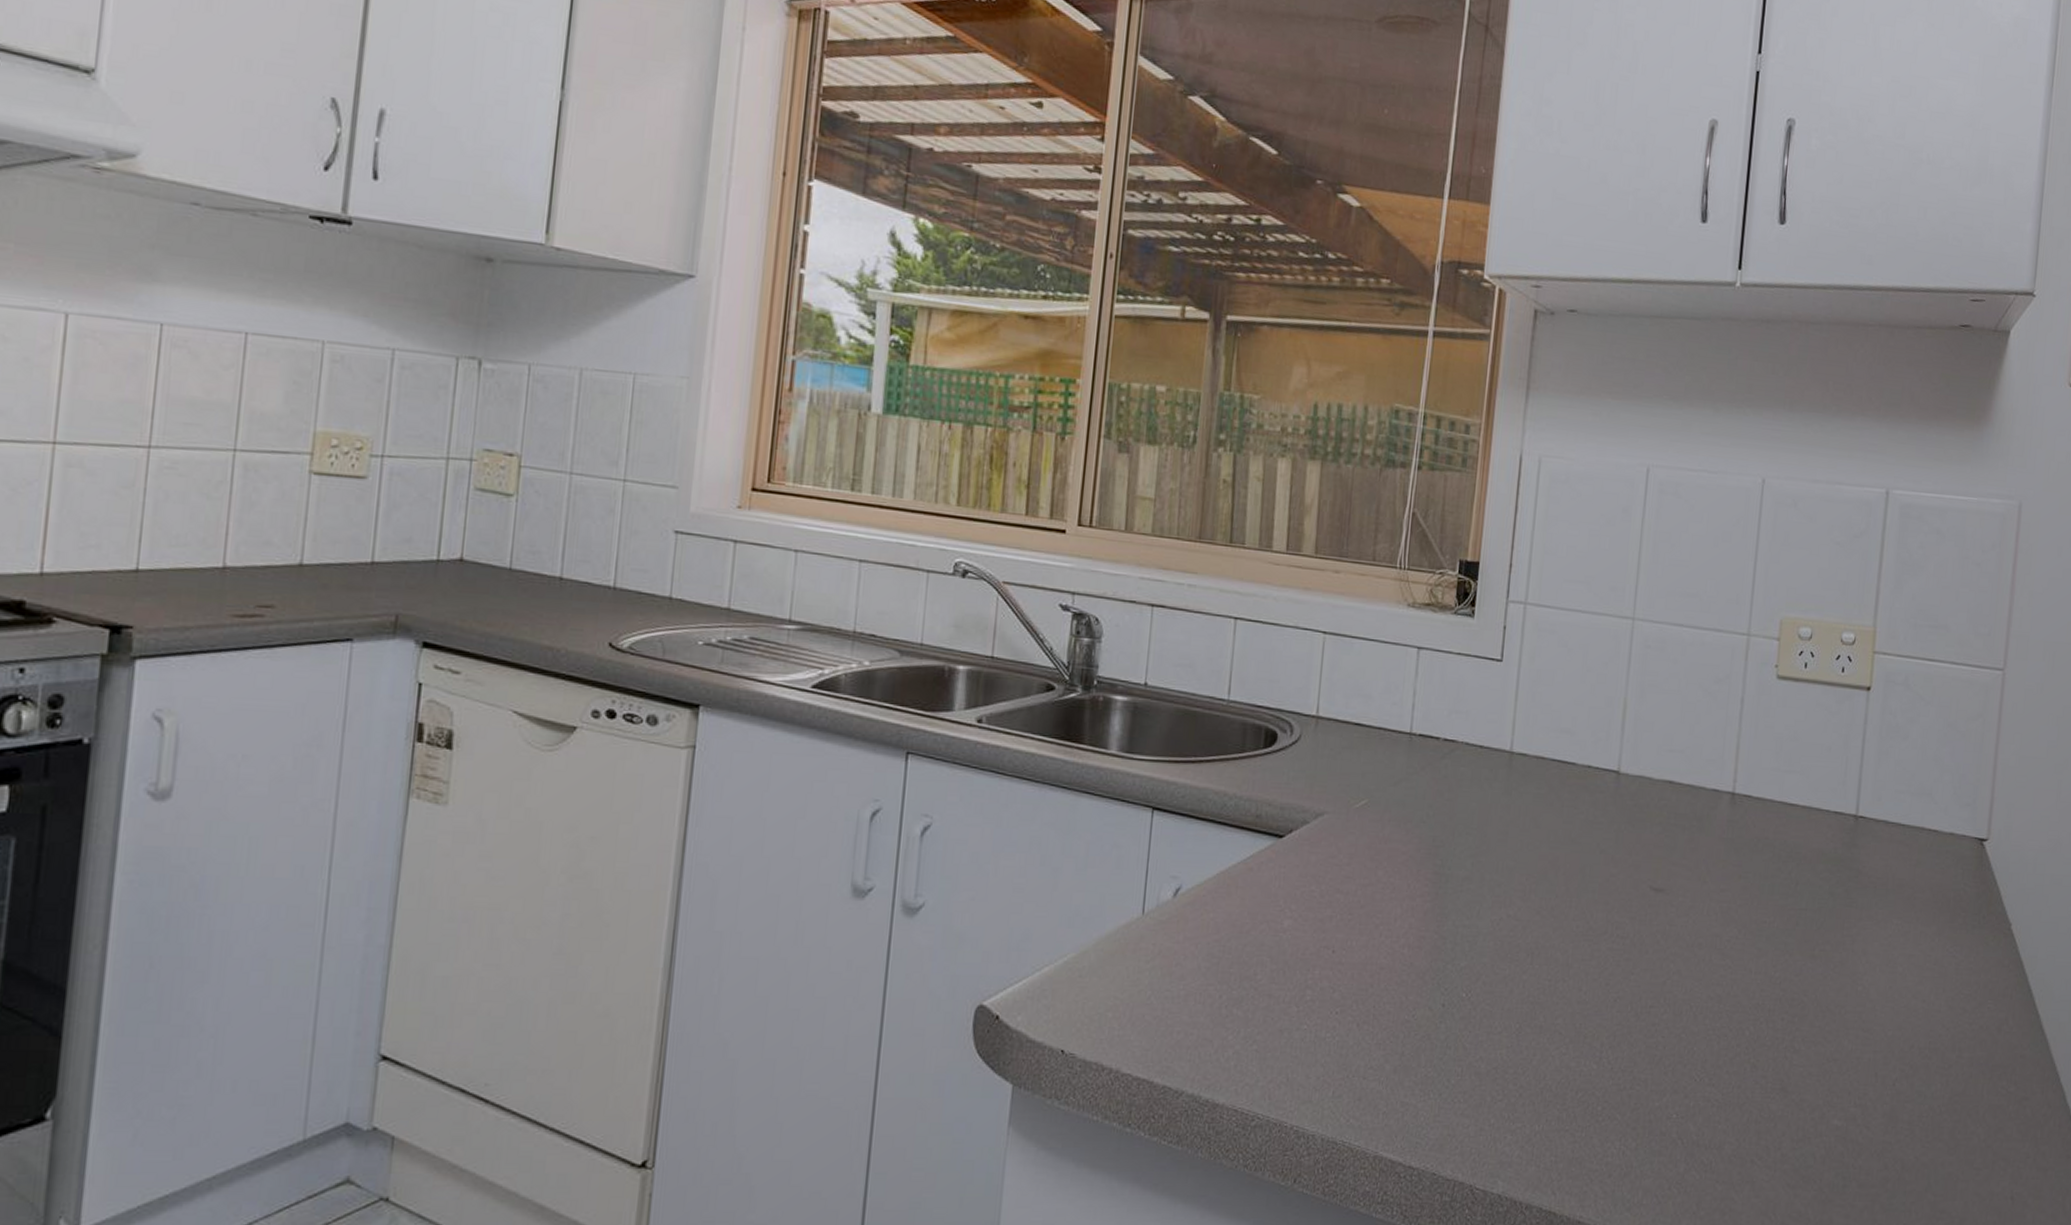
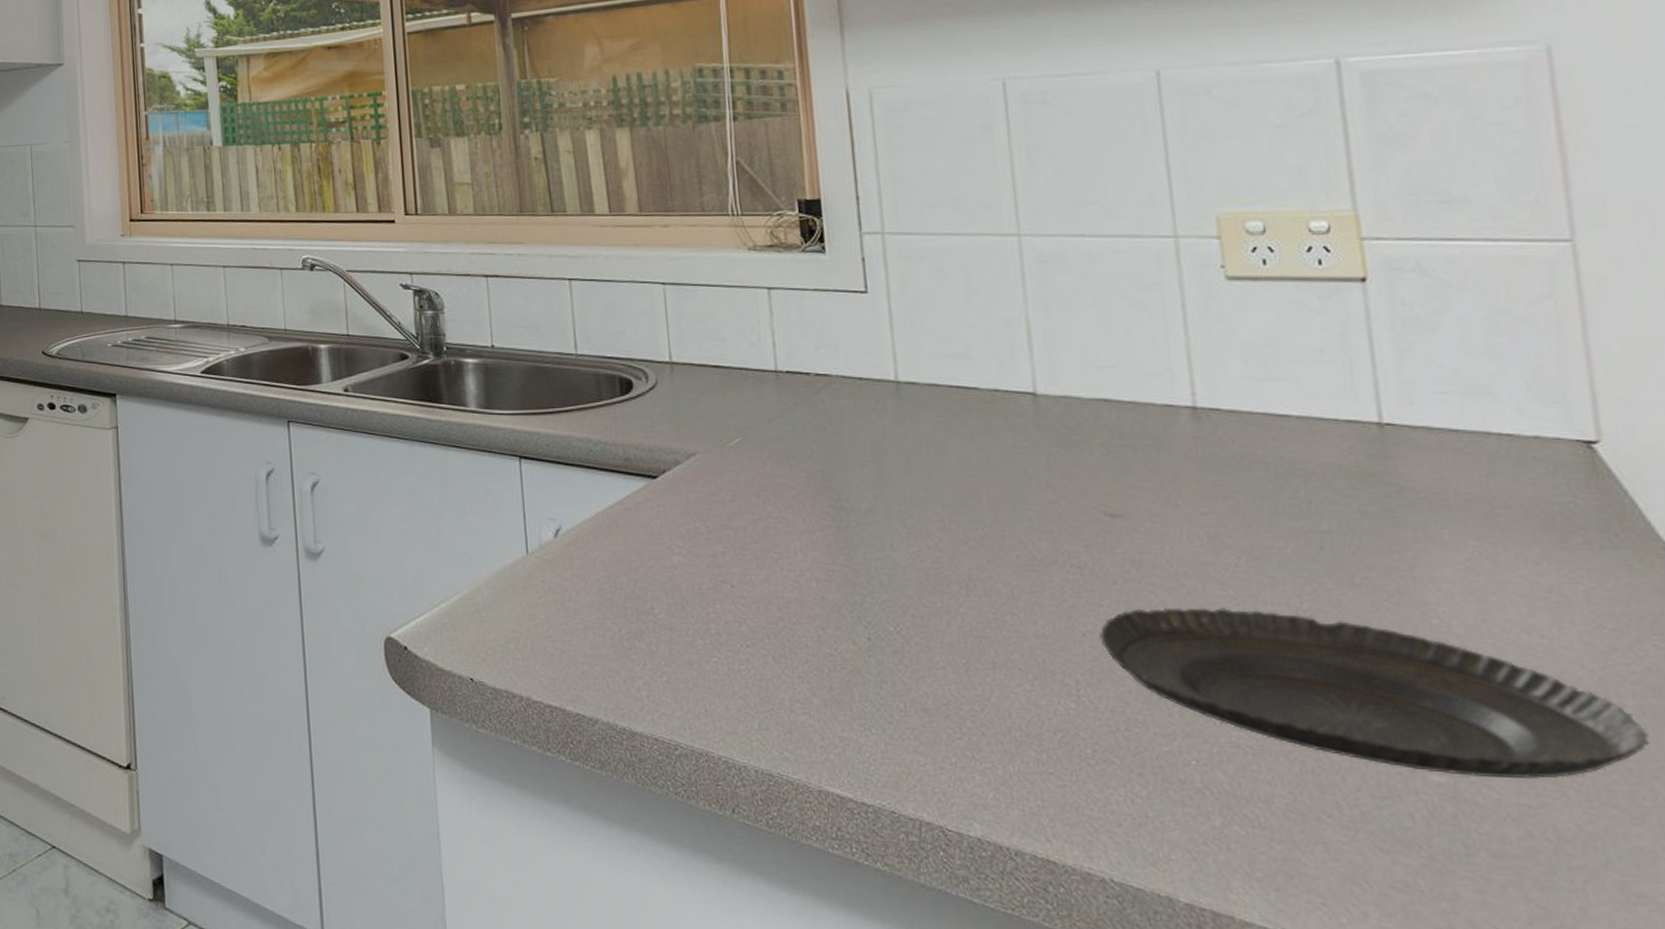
tart tin: none [1626,975,1972,1120] -> present [1099,607,1650,779]

